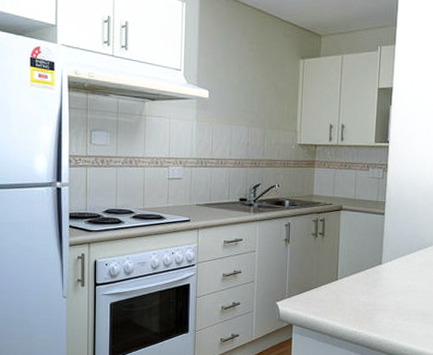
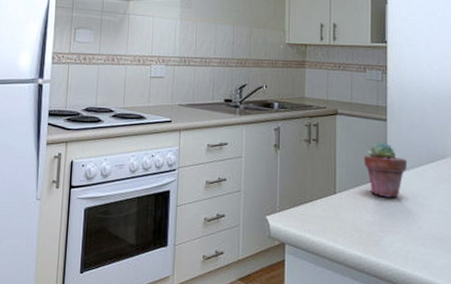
potted succulent: none [363,233,399,282] -> present [363,142,407,198]

